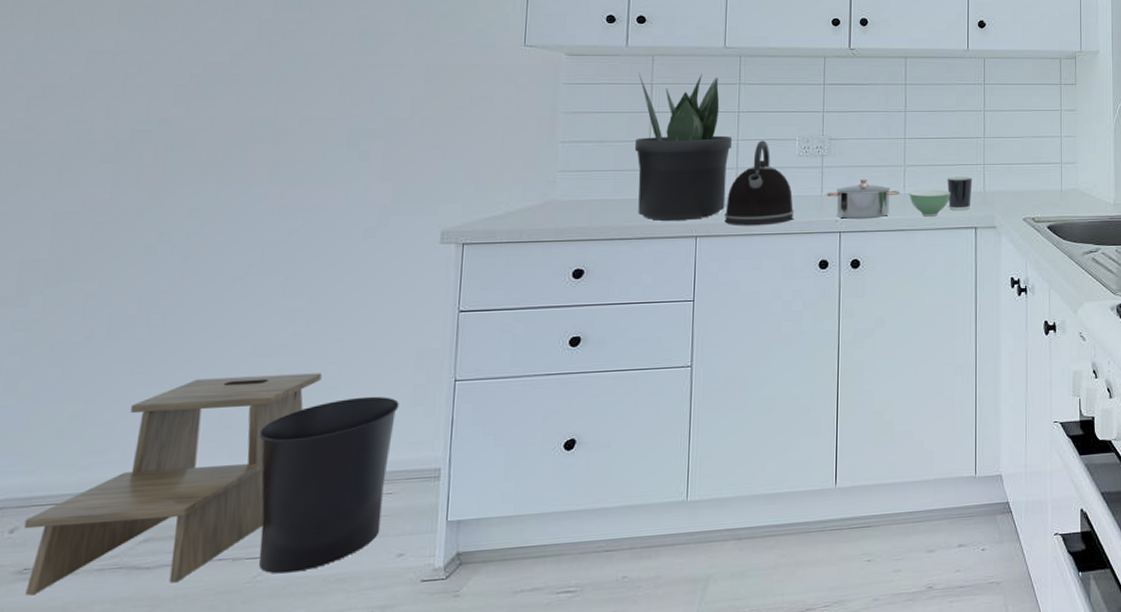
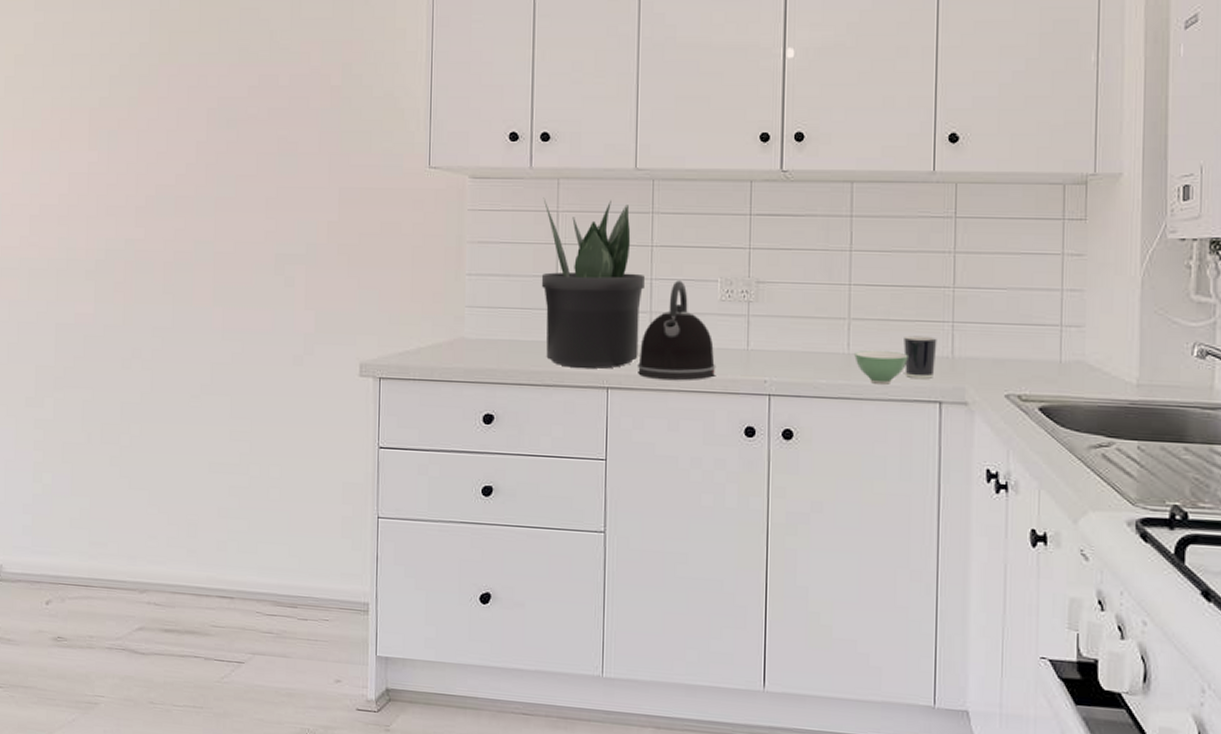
step stool: present [23,373,322,596] -> none [55,488,265,671]
waste bin: present [258,396,399,574] -> none [218,523,331,680]
cooking pot: present [826,178,900,220] -> none [753,331,844,382]

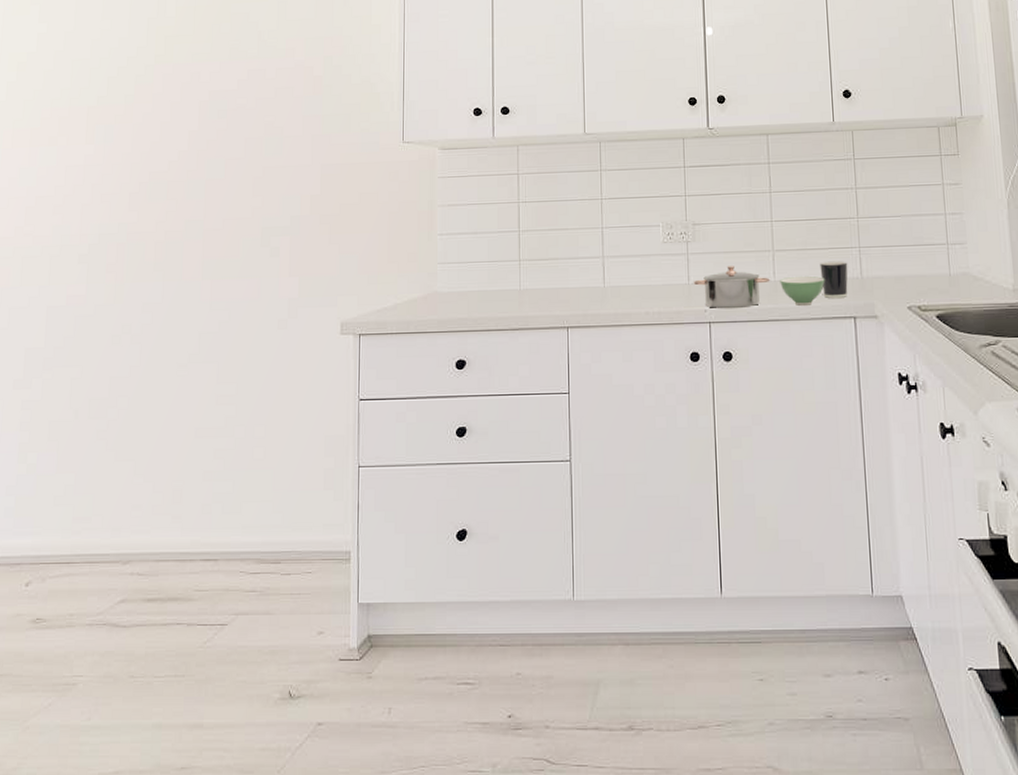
planter: present [541,197,645,369] -> none [505,161,596,311]
kettle: present [637,280,716,381] -> none [593,227,663,317]
cooking pot: none [753,331,844,382] -> present [693,265,771,309]

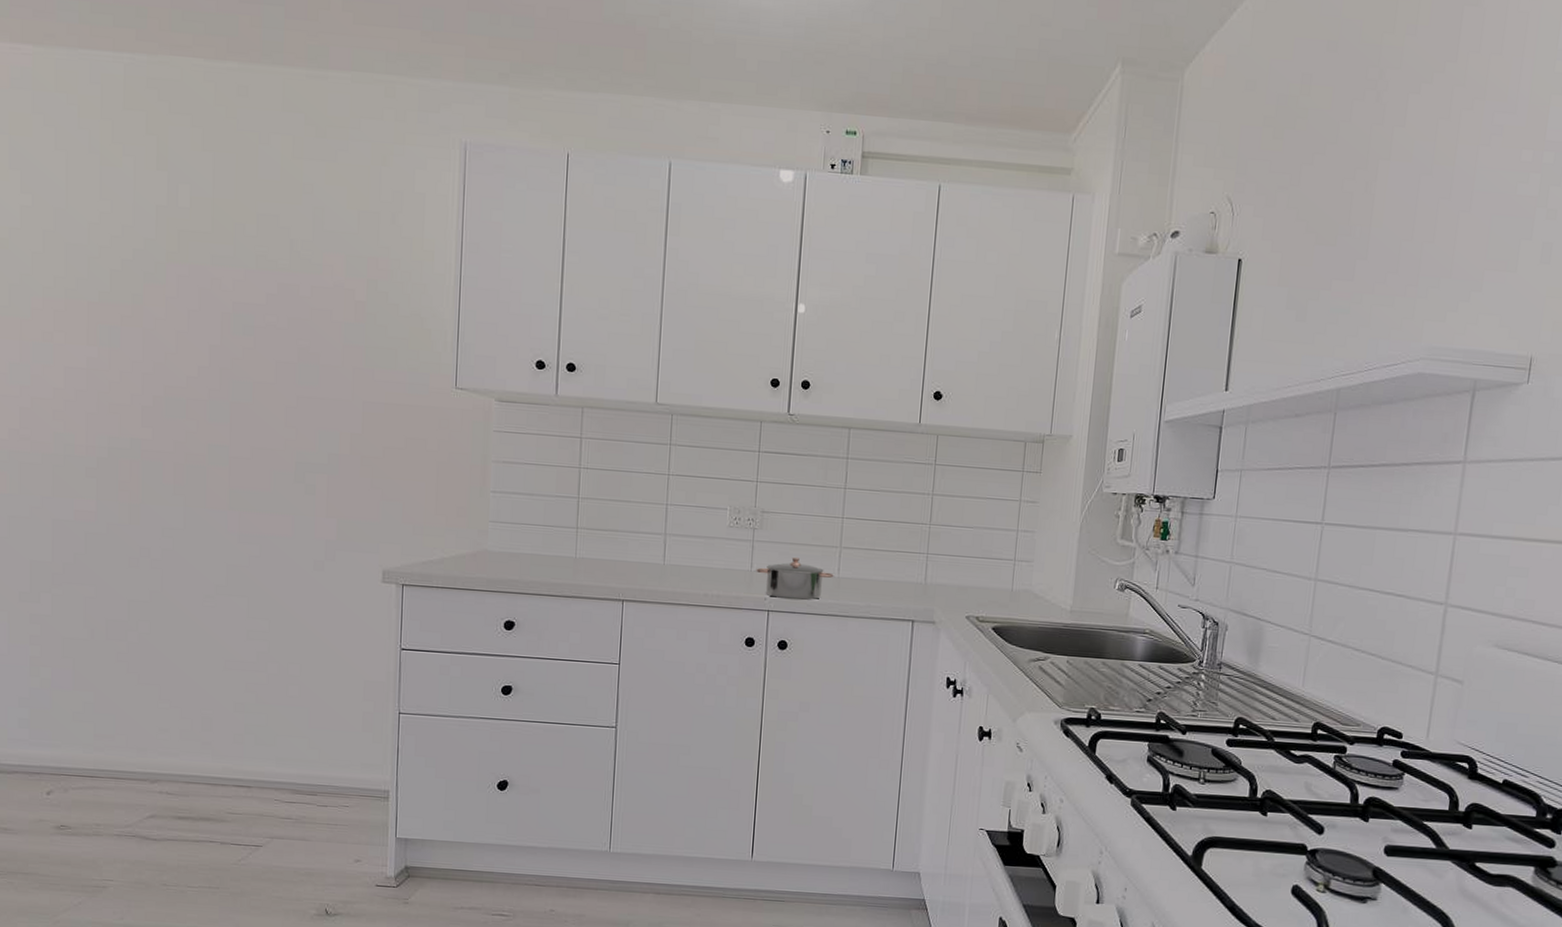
bowl: present [780,275,825,307] -> none [843,575,889,606]
mug: present [820,261,848,298] -> none [885,564,914,601]

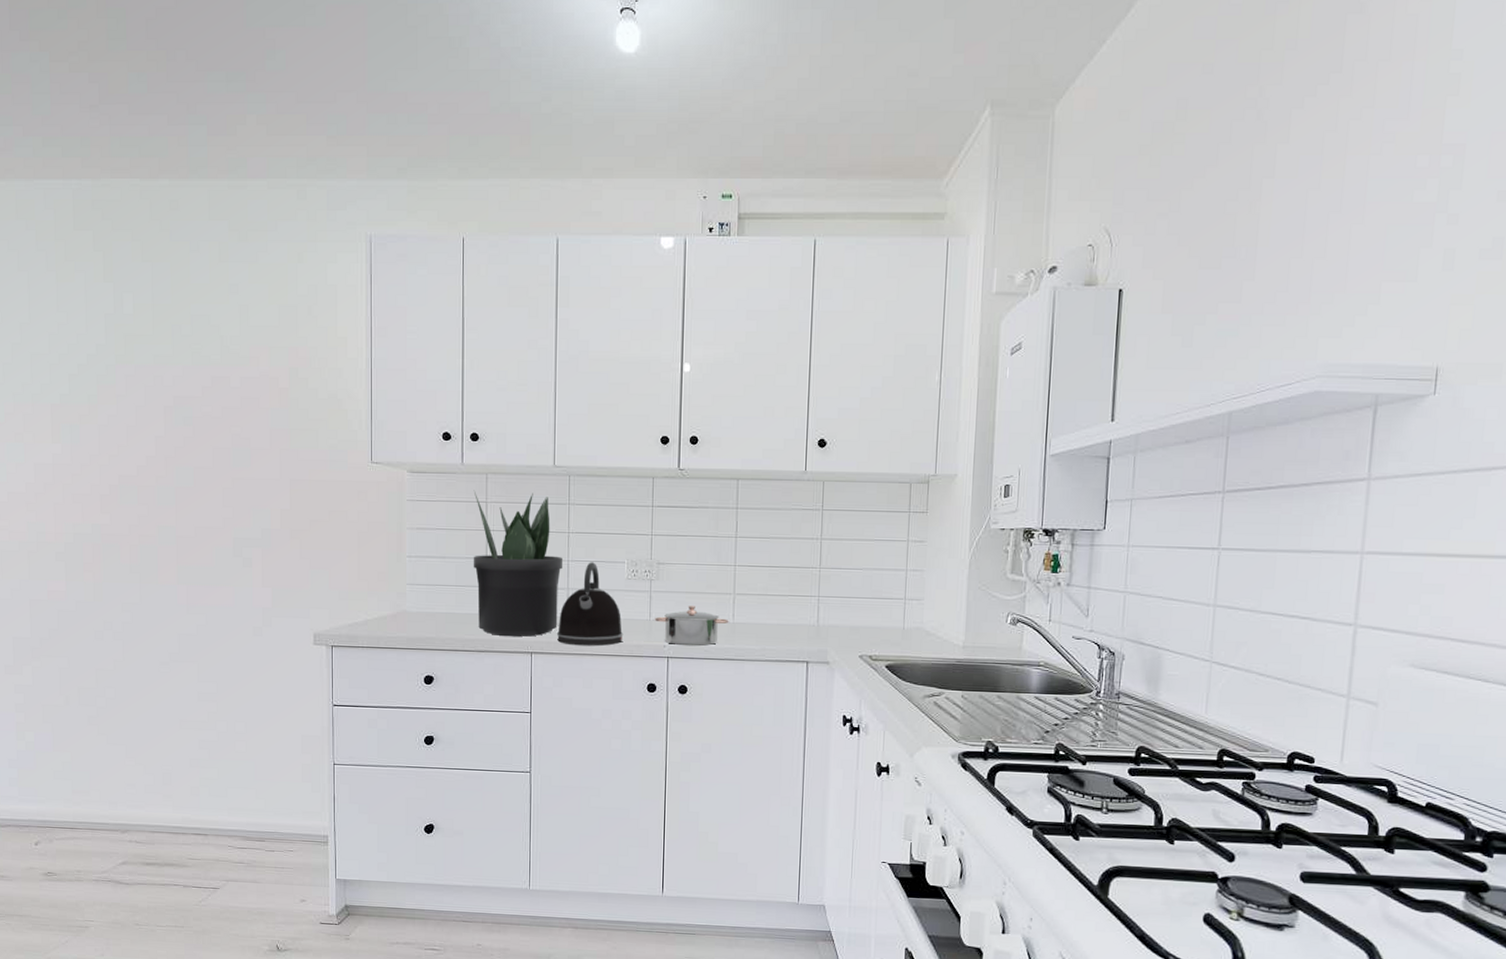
planter: none [563,424,661,583] -> present [473,490,562,637]
kettle: none [650,507,723,597] -> present [556,562,624,647]

